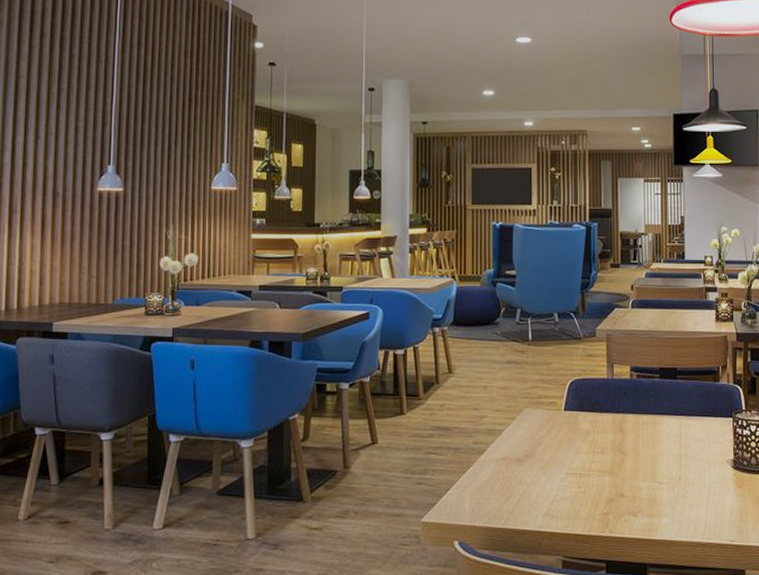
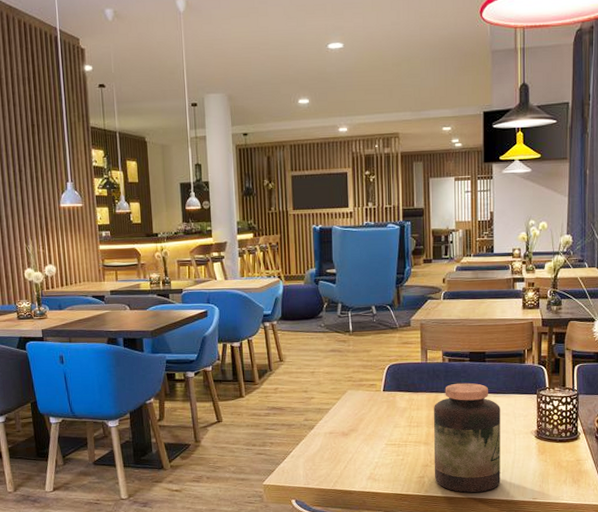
jar: none [620,402,694,533] -> present [433,382,501,493]

